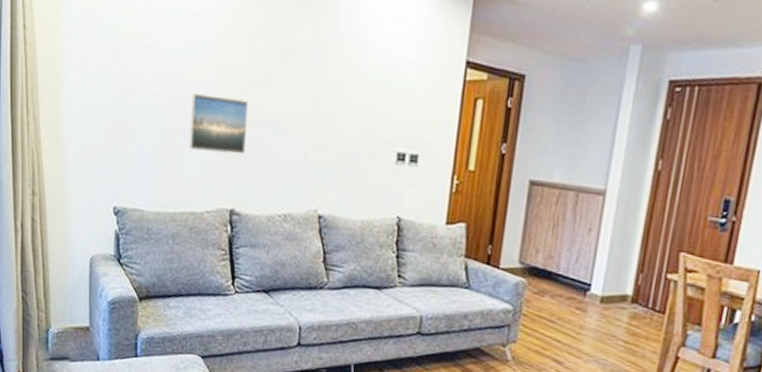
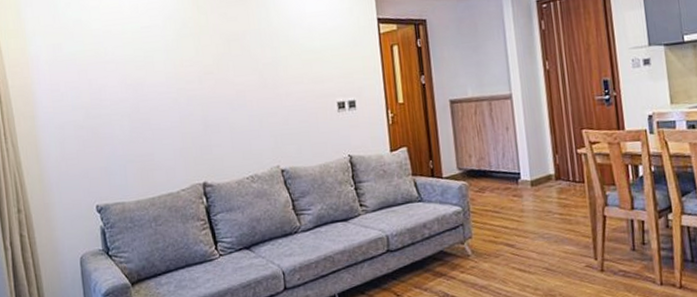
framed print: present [188,93,249,155] -> none [153,87,208,140]

